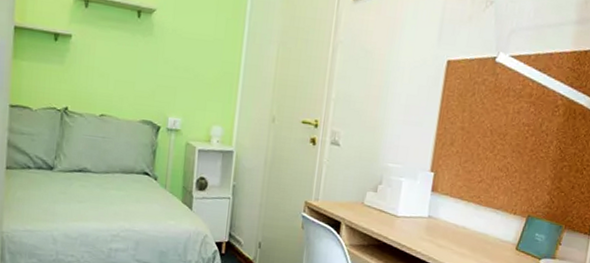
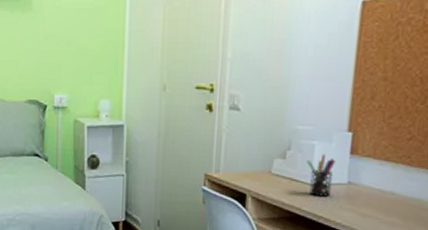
pen holder: none [394,190,419,228] -> present [306,154,335,197]

